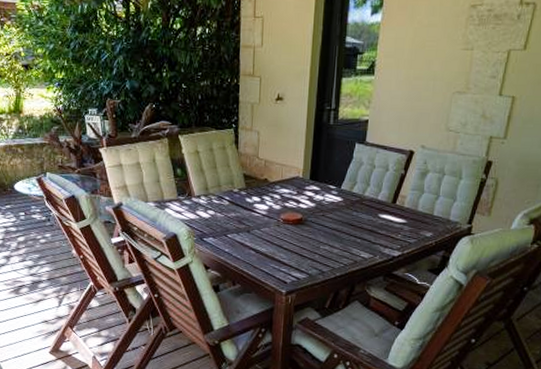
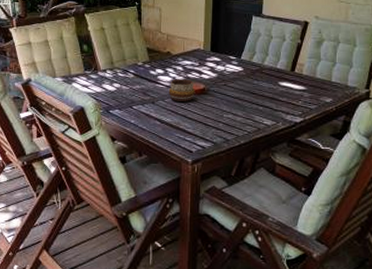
decorative bowl: none [264,207,292,232] -> present [168,79,196,102]

